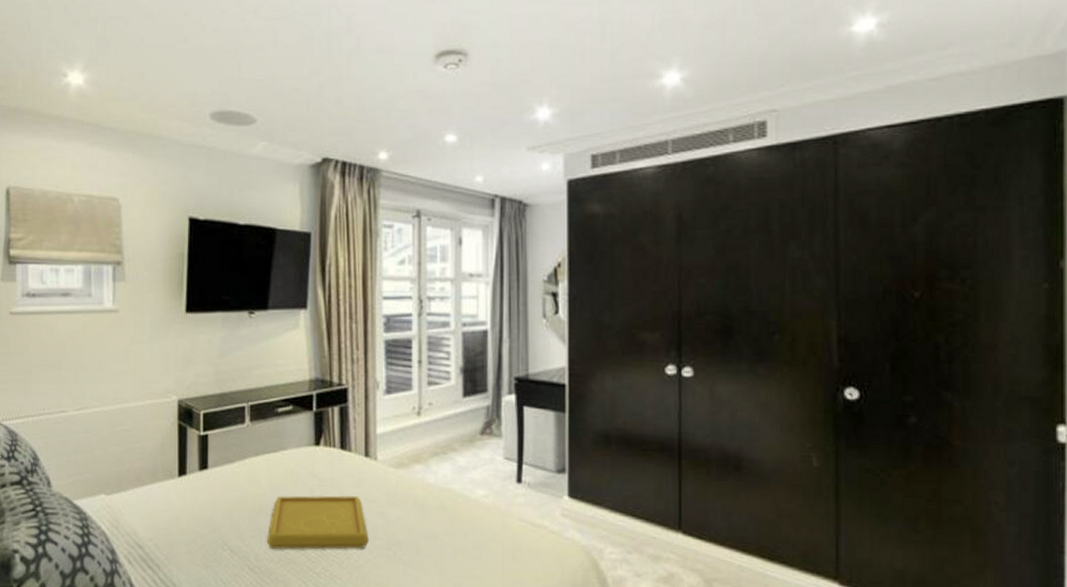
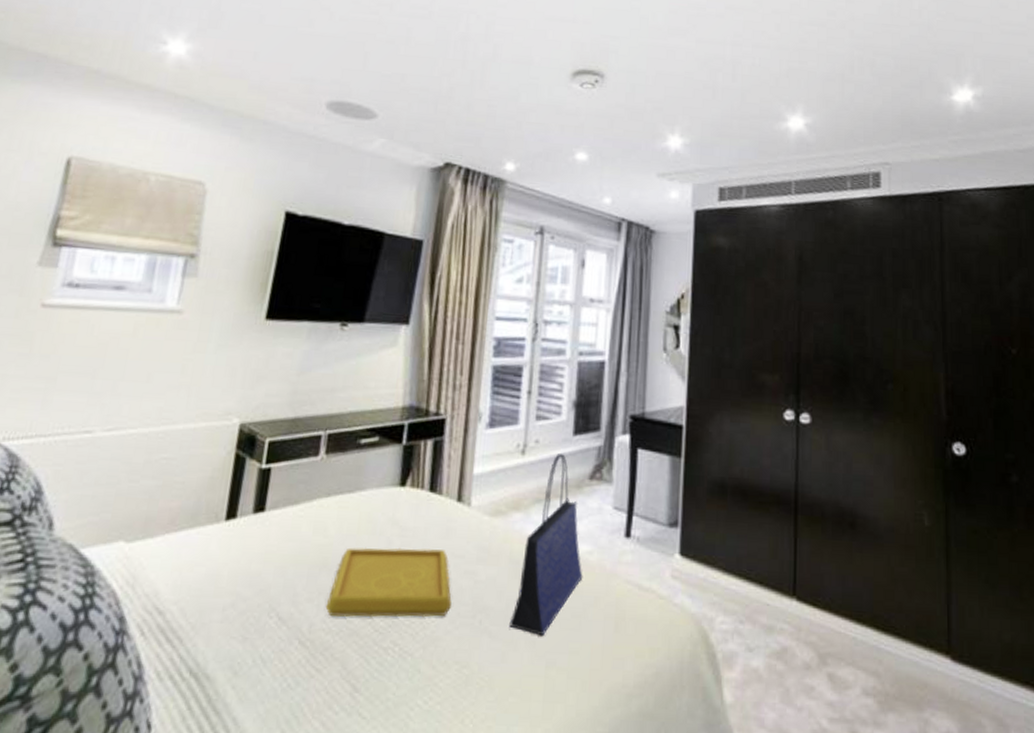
tote bag: none [419,414,481,564] -> present [509,454,583,637]

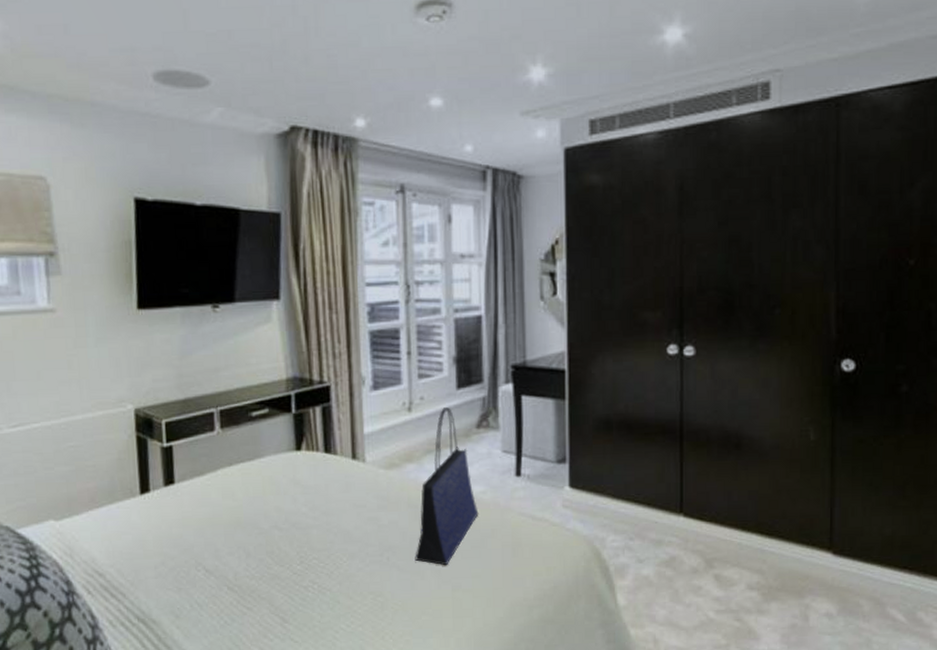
serving tray: present [325,547,452,618] -> none [246,502,359,565]

